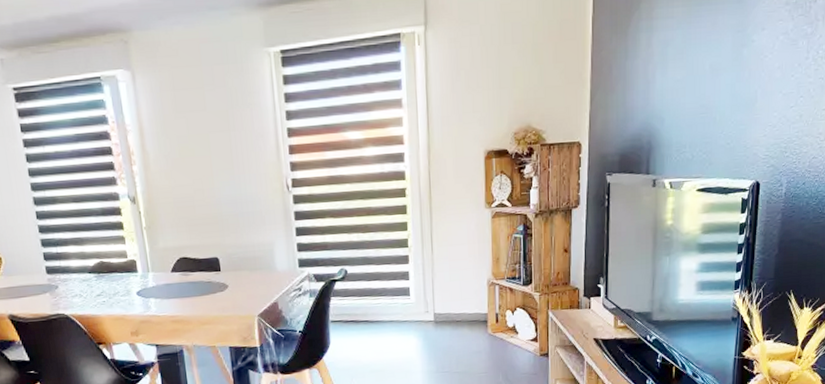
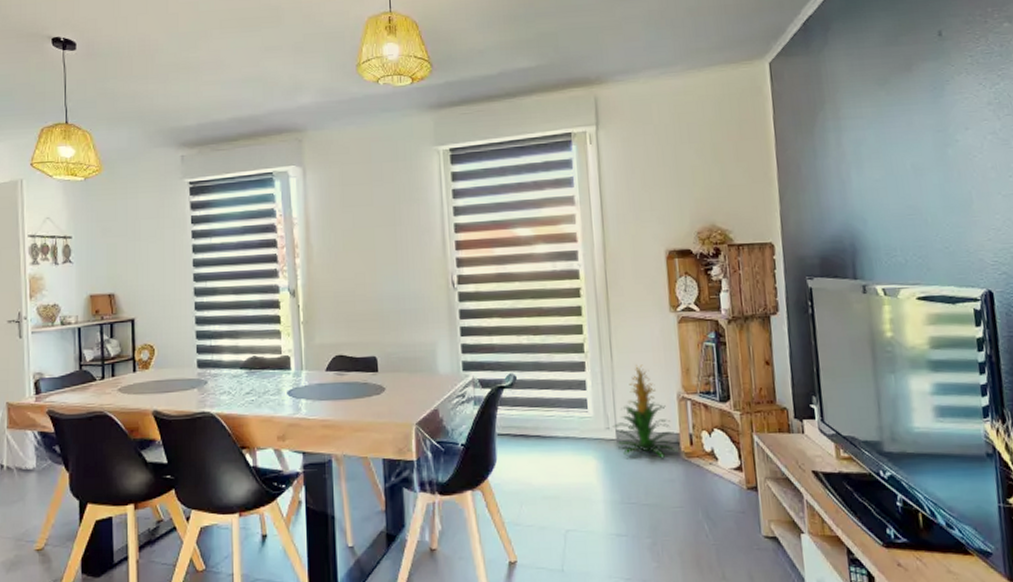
indoor plant: none [431,256,486,335] -> present [612,364,679,459]

